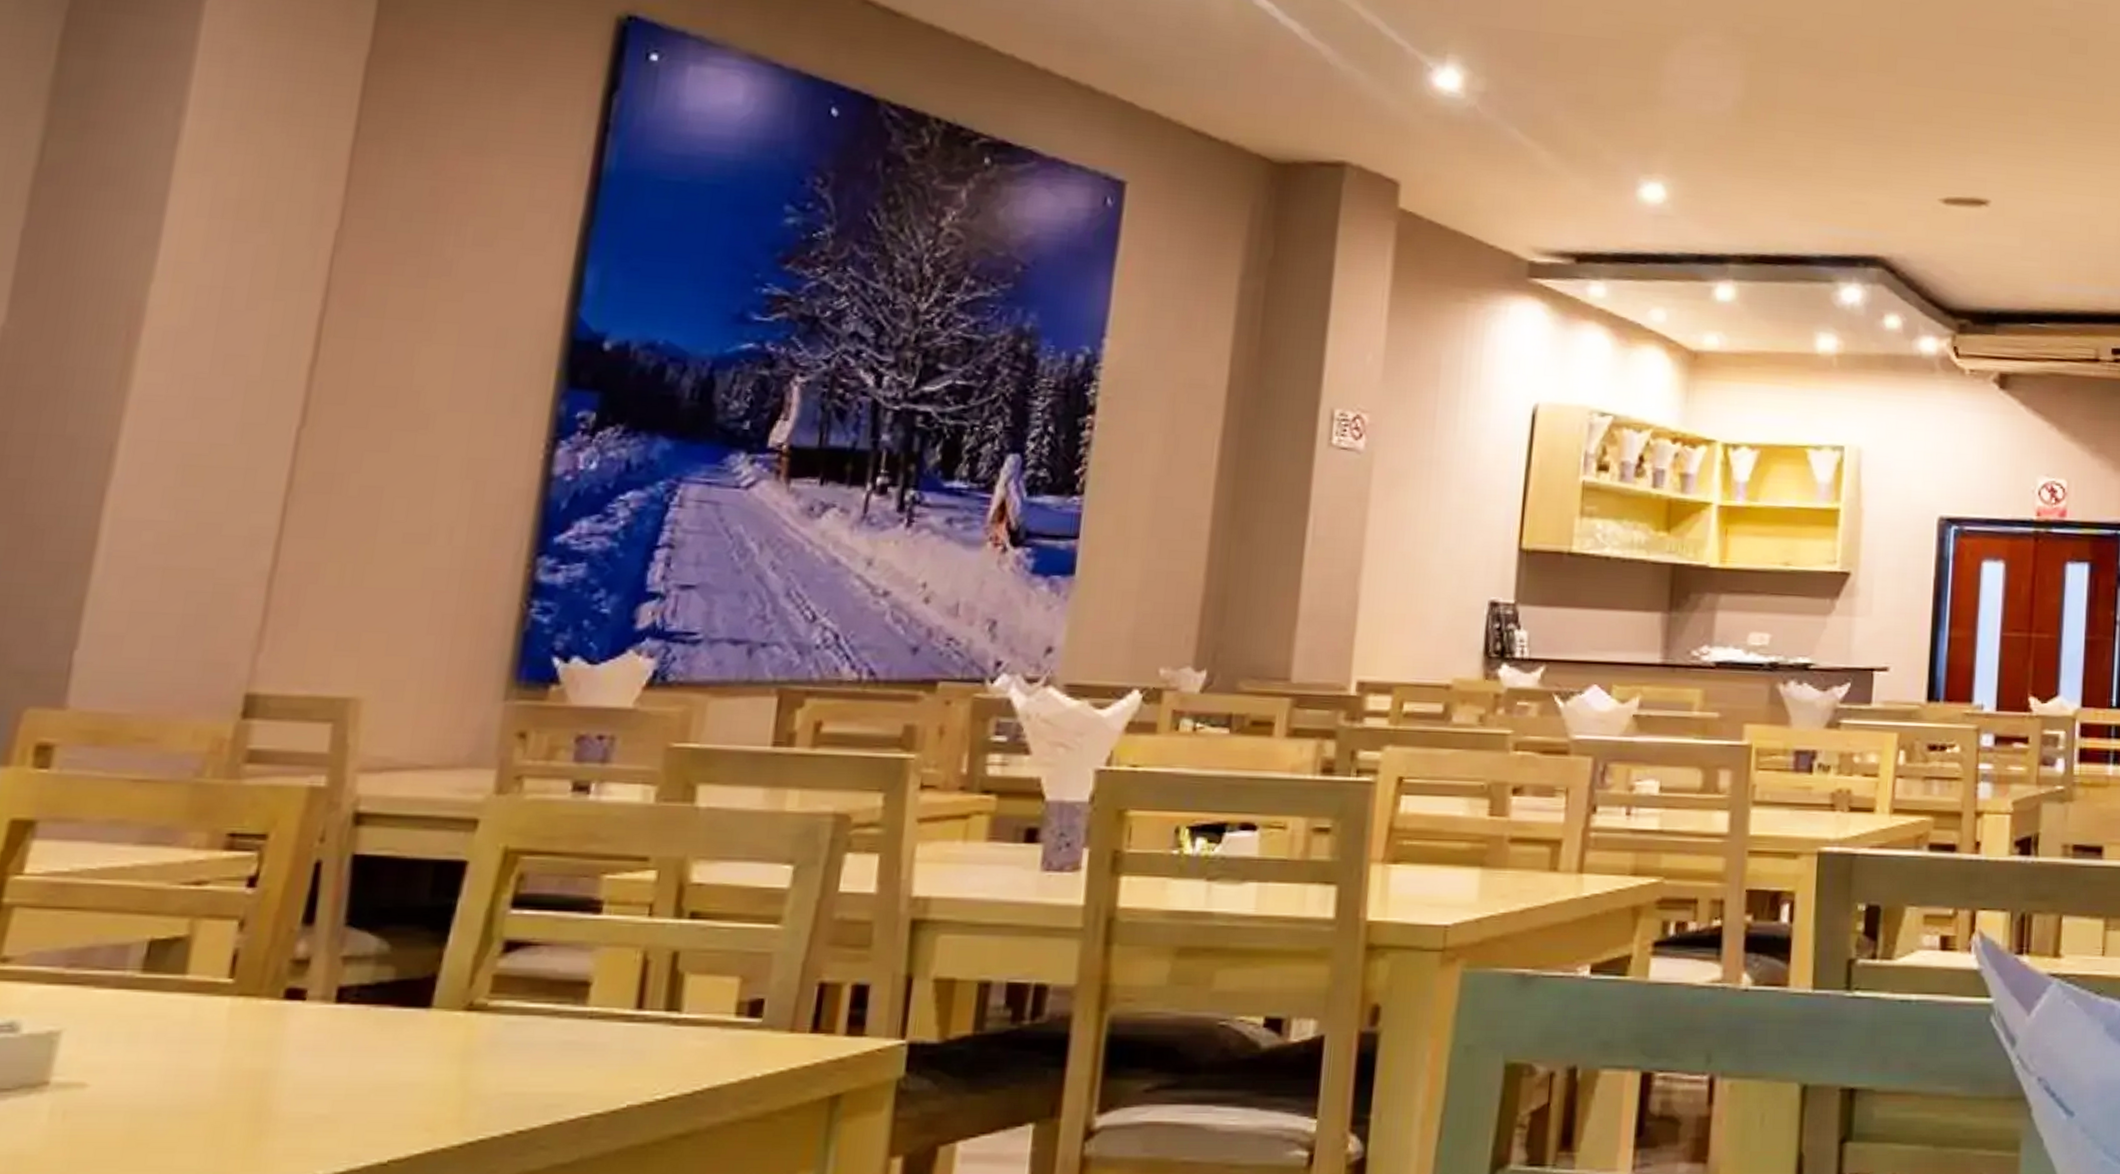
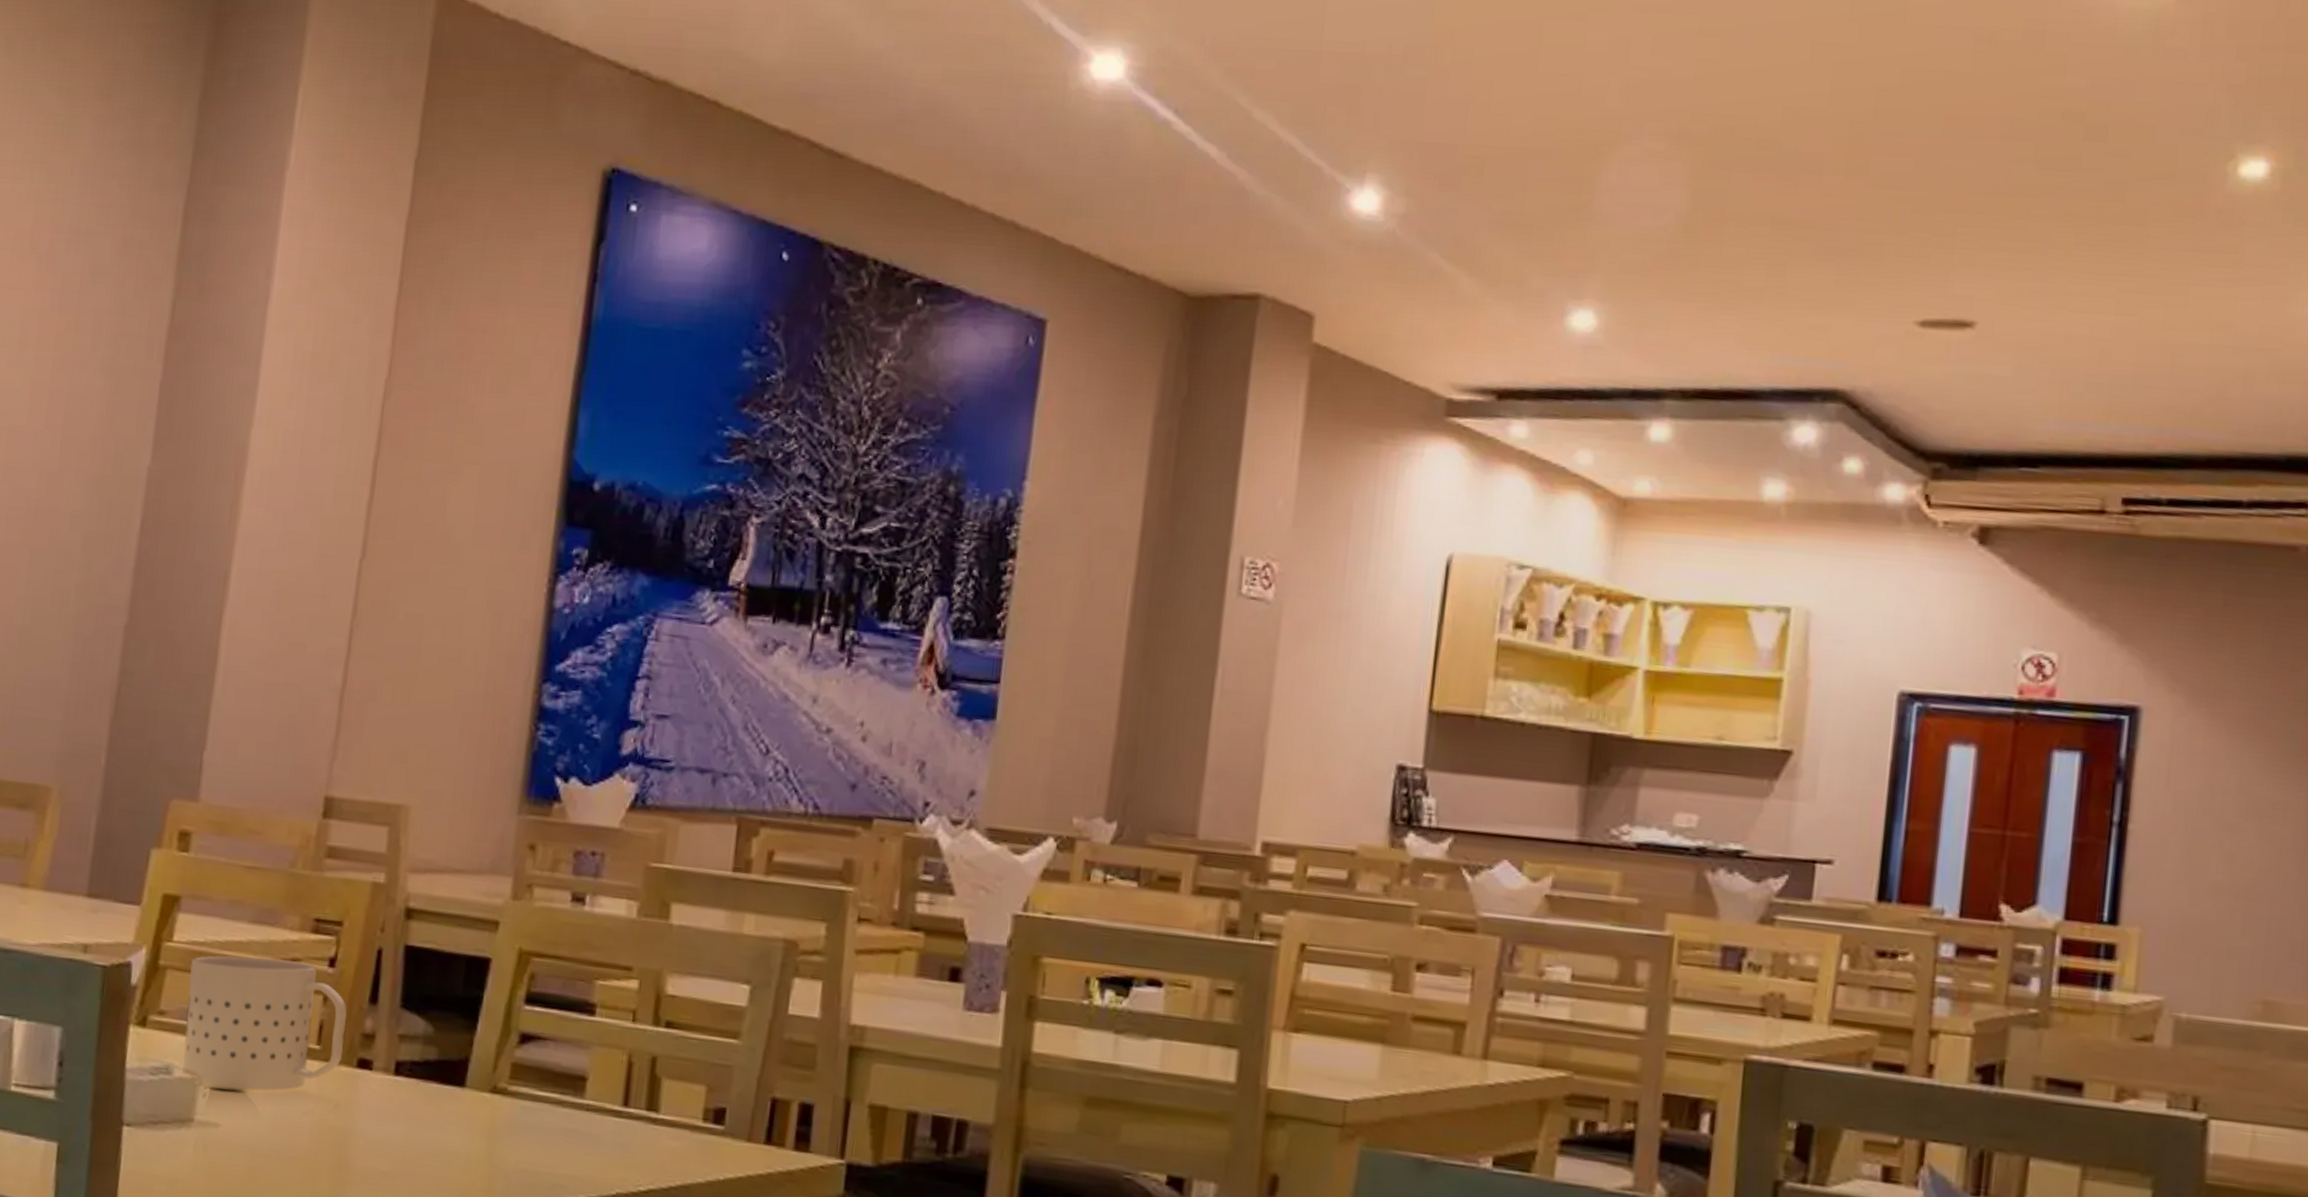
mug: none [33,882,272,1043] -> present [182,956,347,1092]

